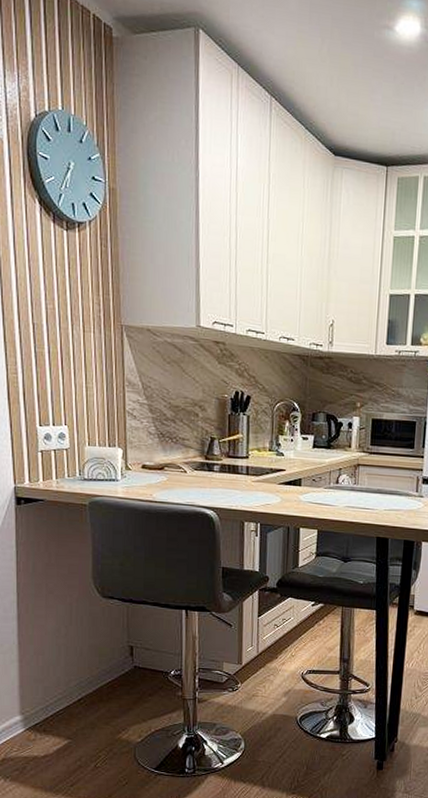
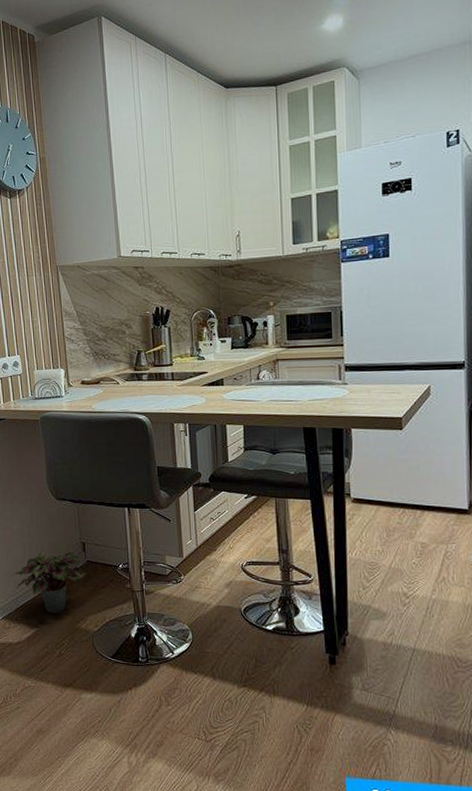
potted plant: none [41,655,133,723] -> present [12,551,87,613]

